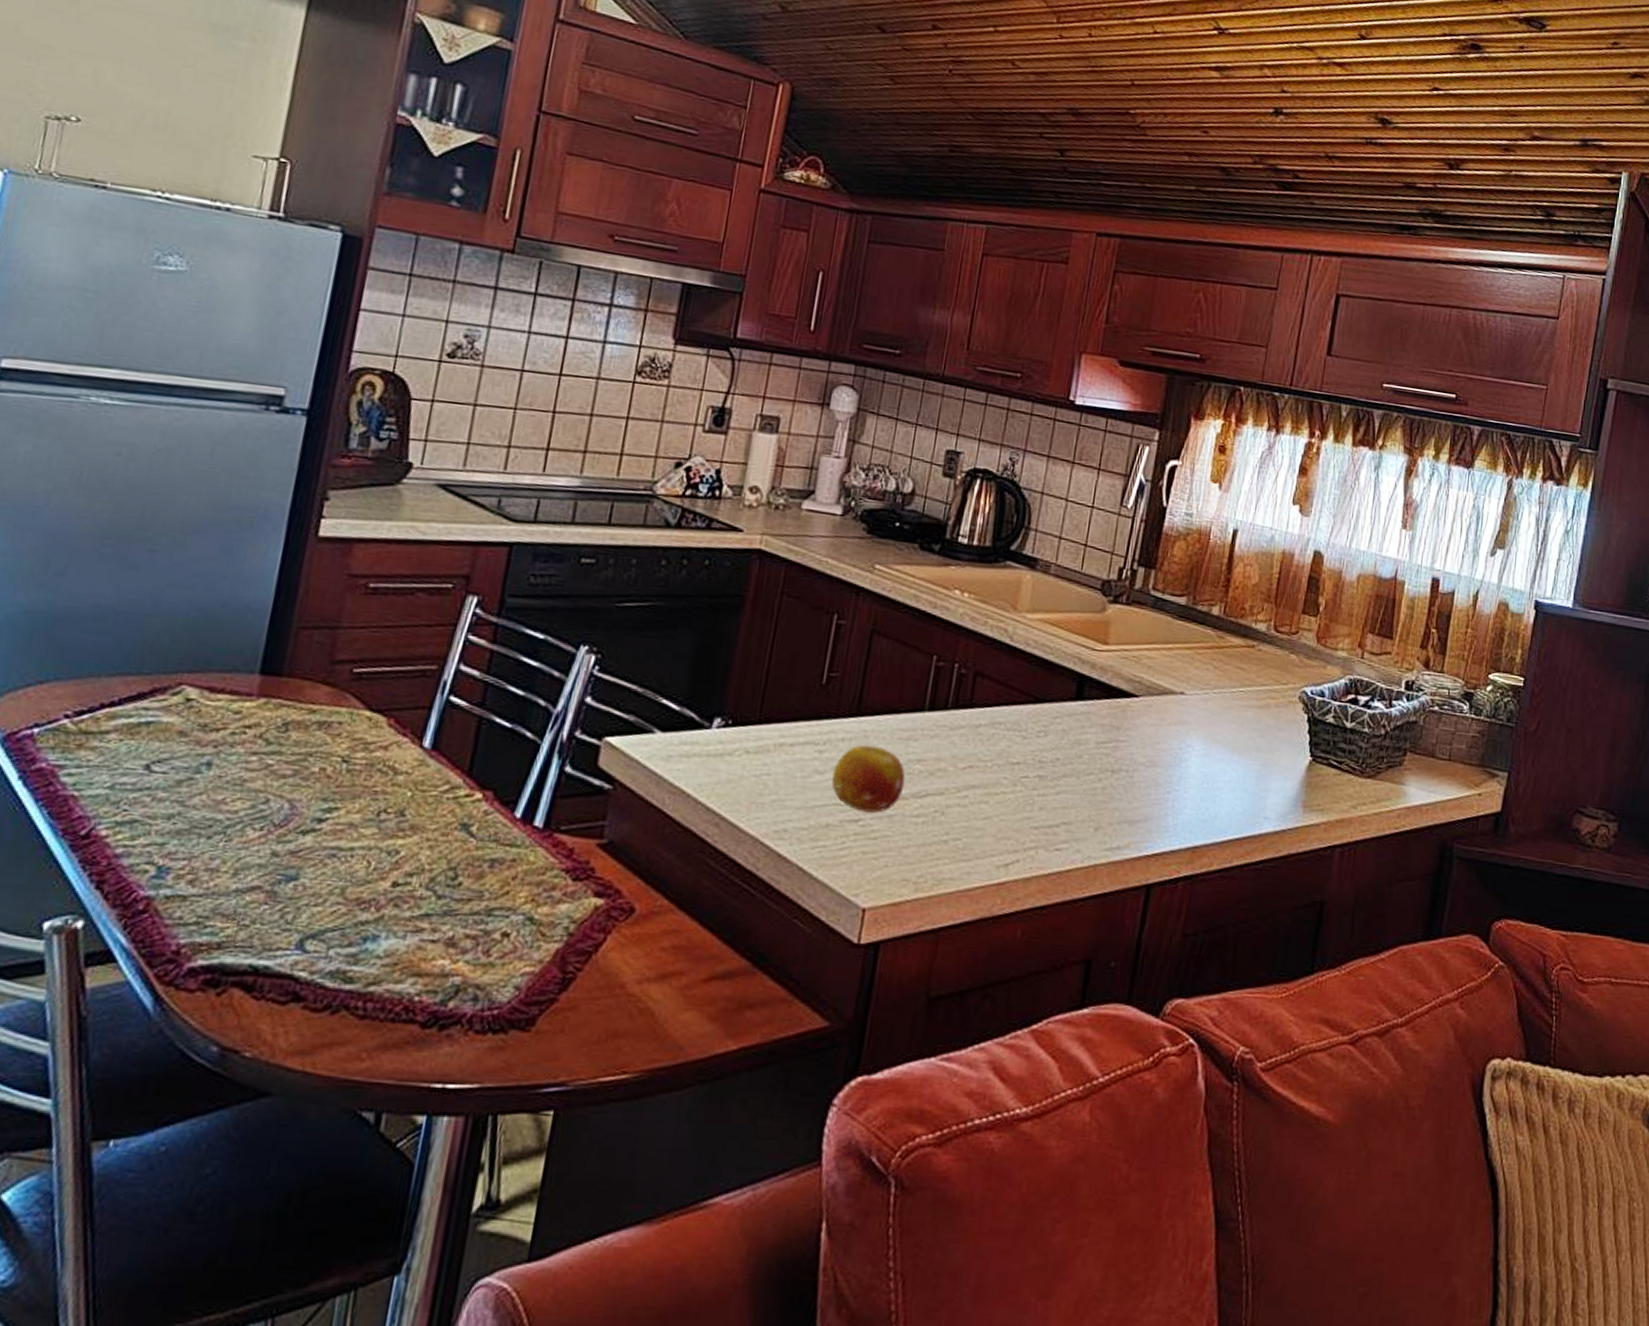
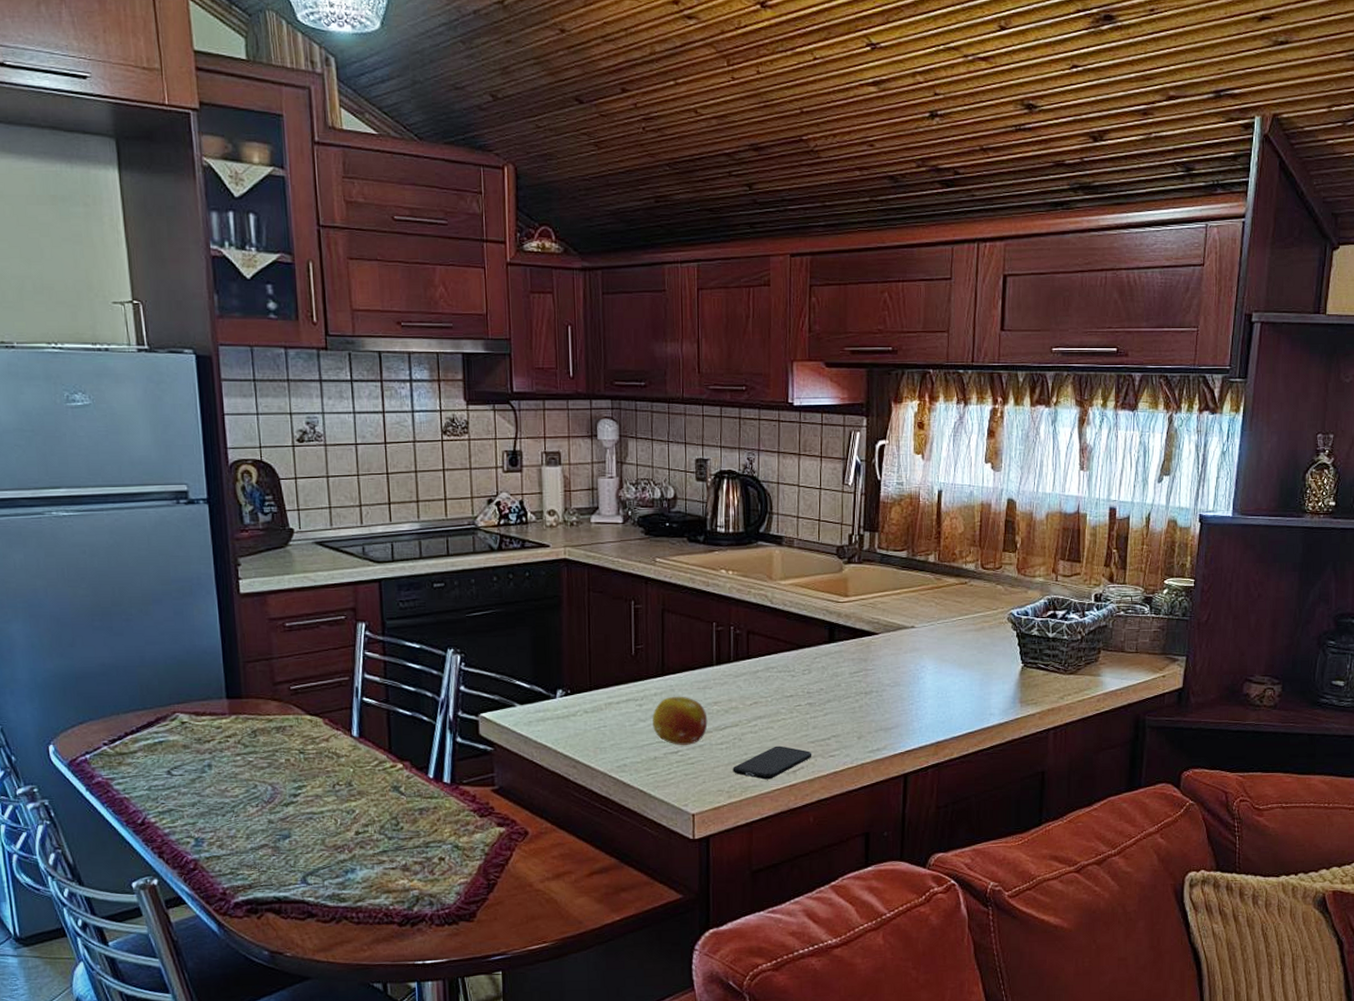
smartphone: none [926,827,1033,872] -> present [733,745,812,780]

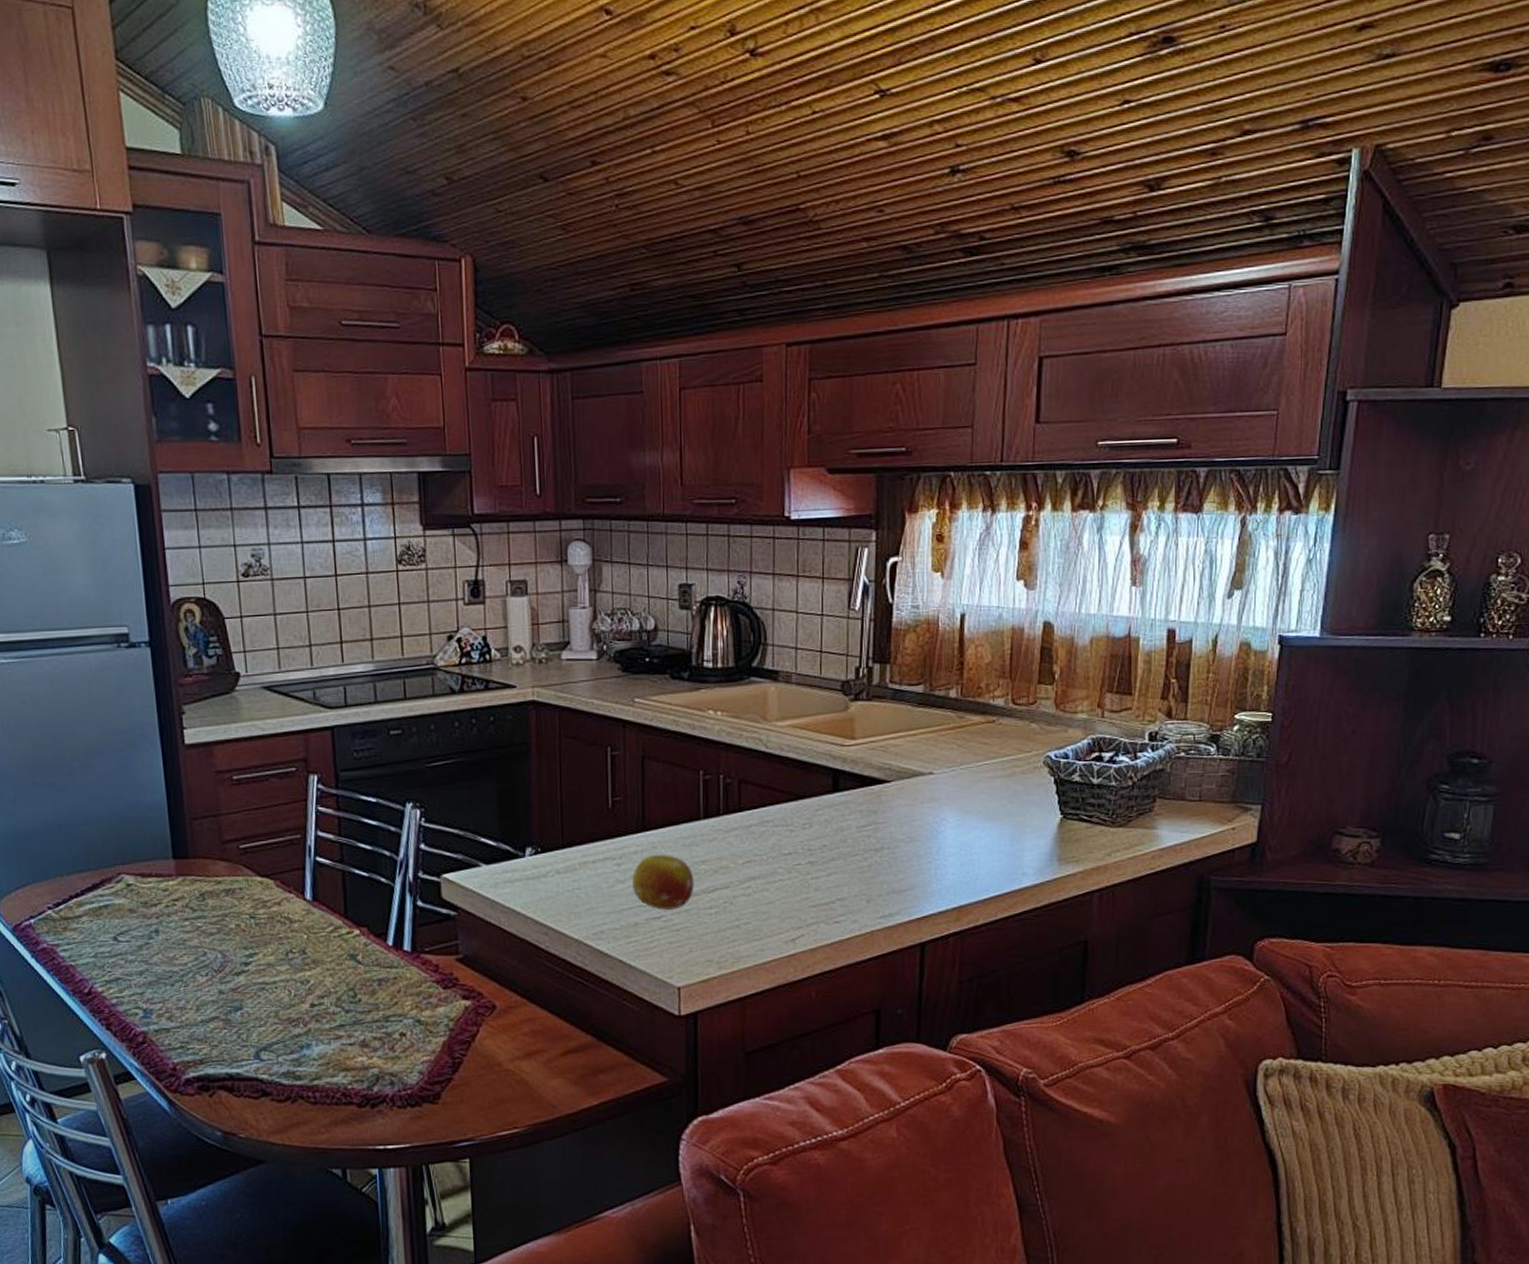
smartphone: present [733,745,812,780] -> none [723,910,814,949]

